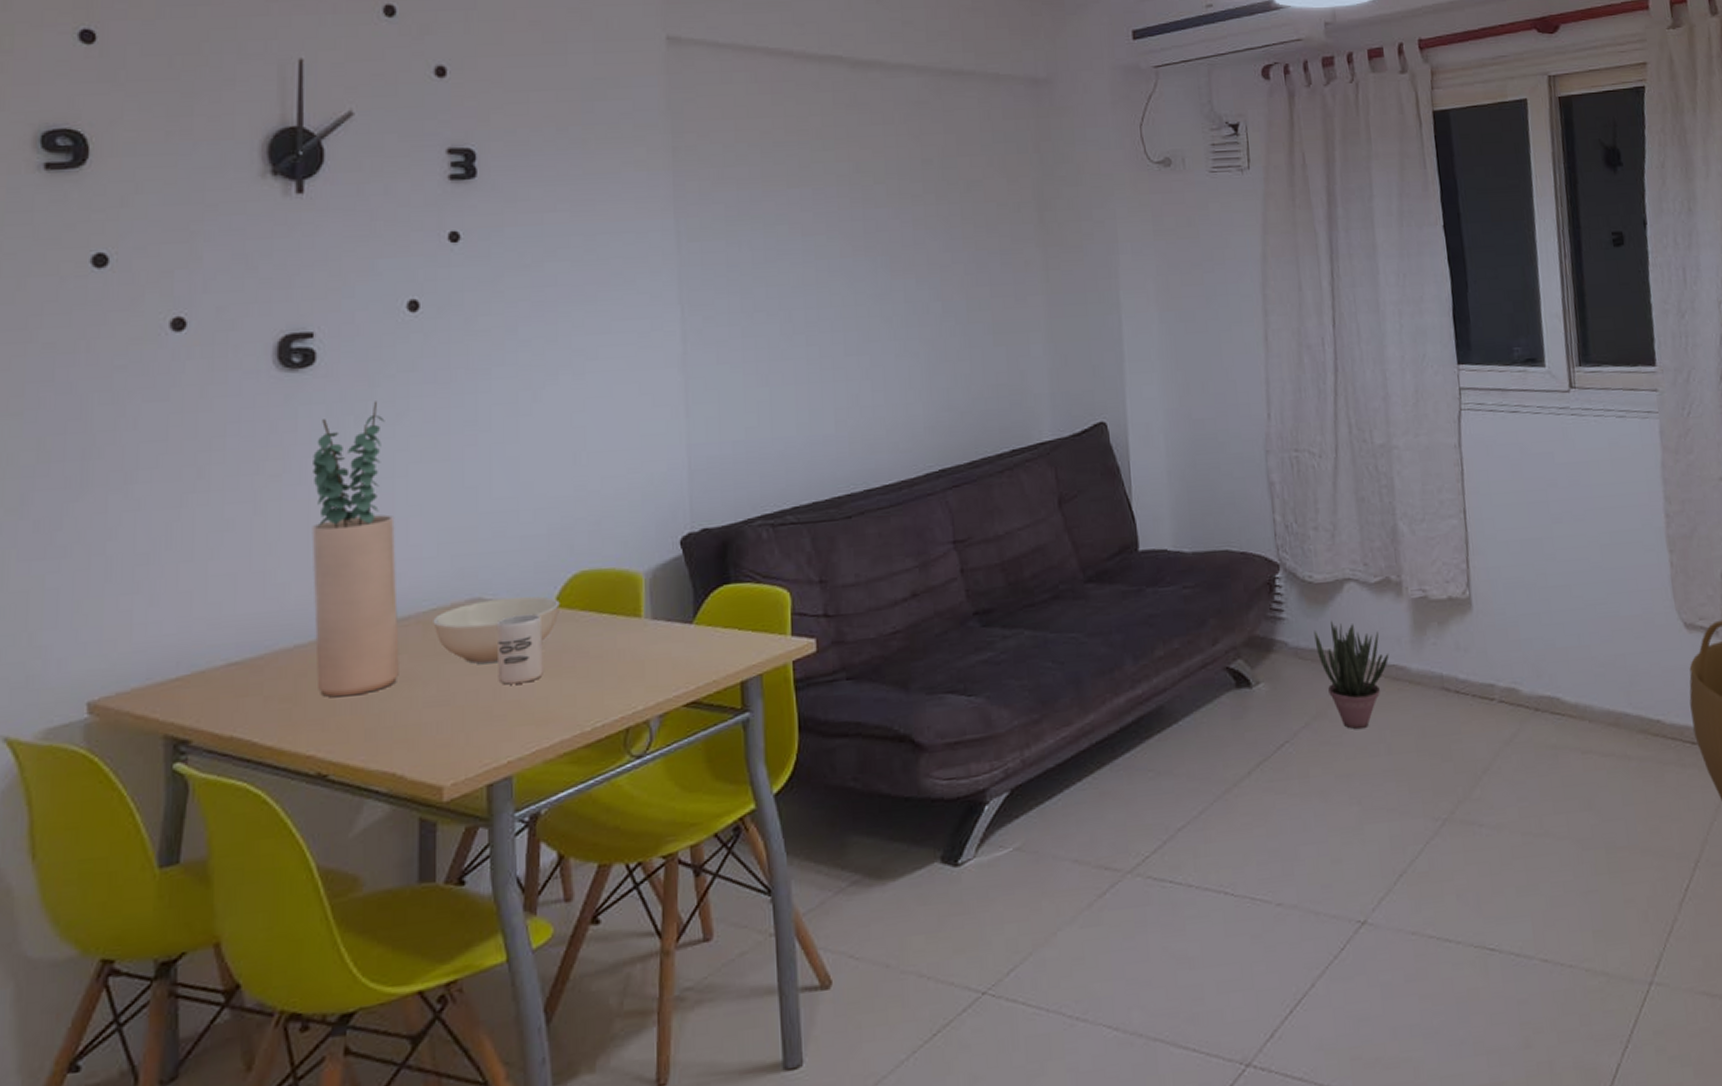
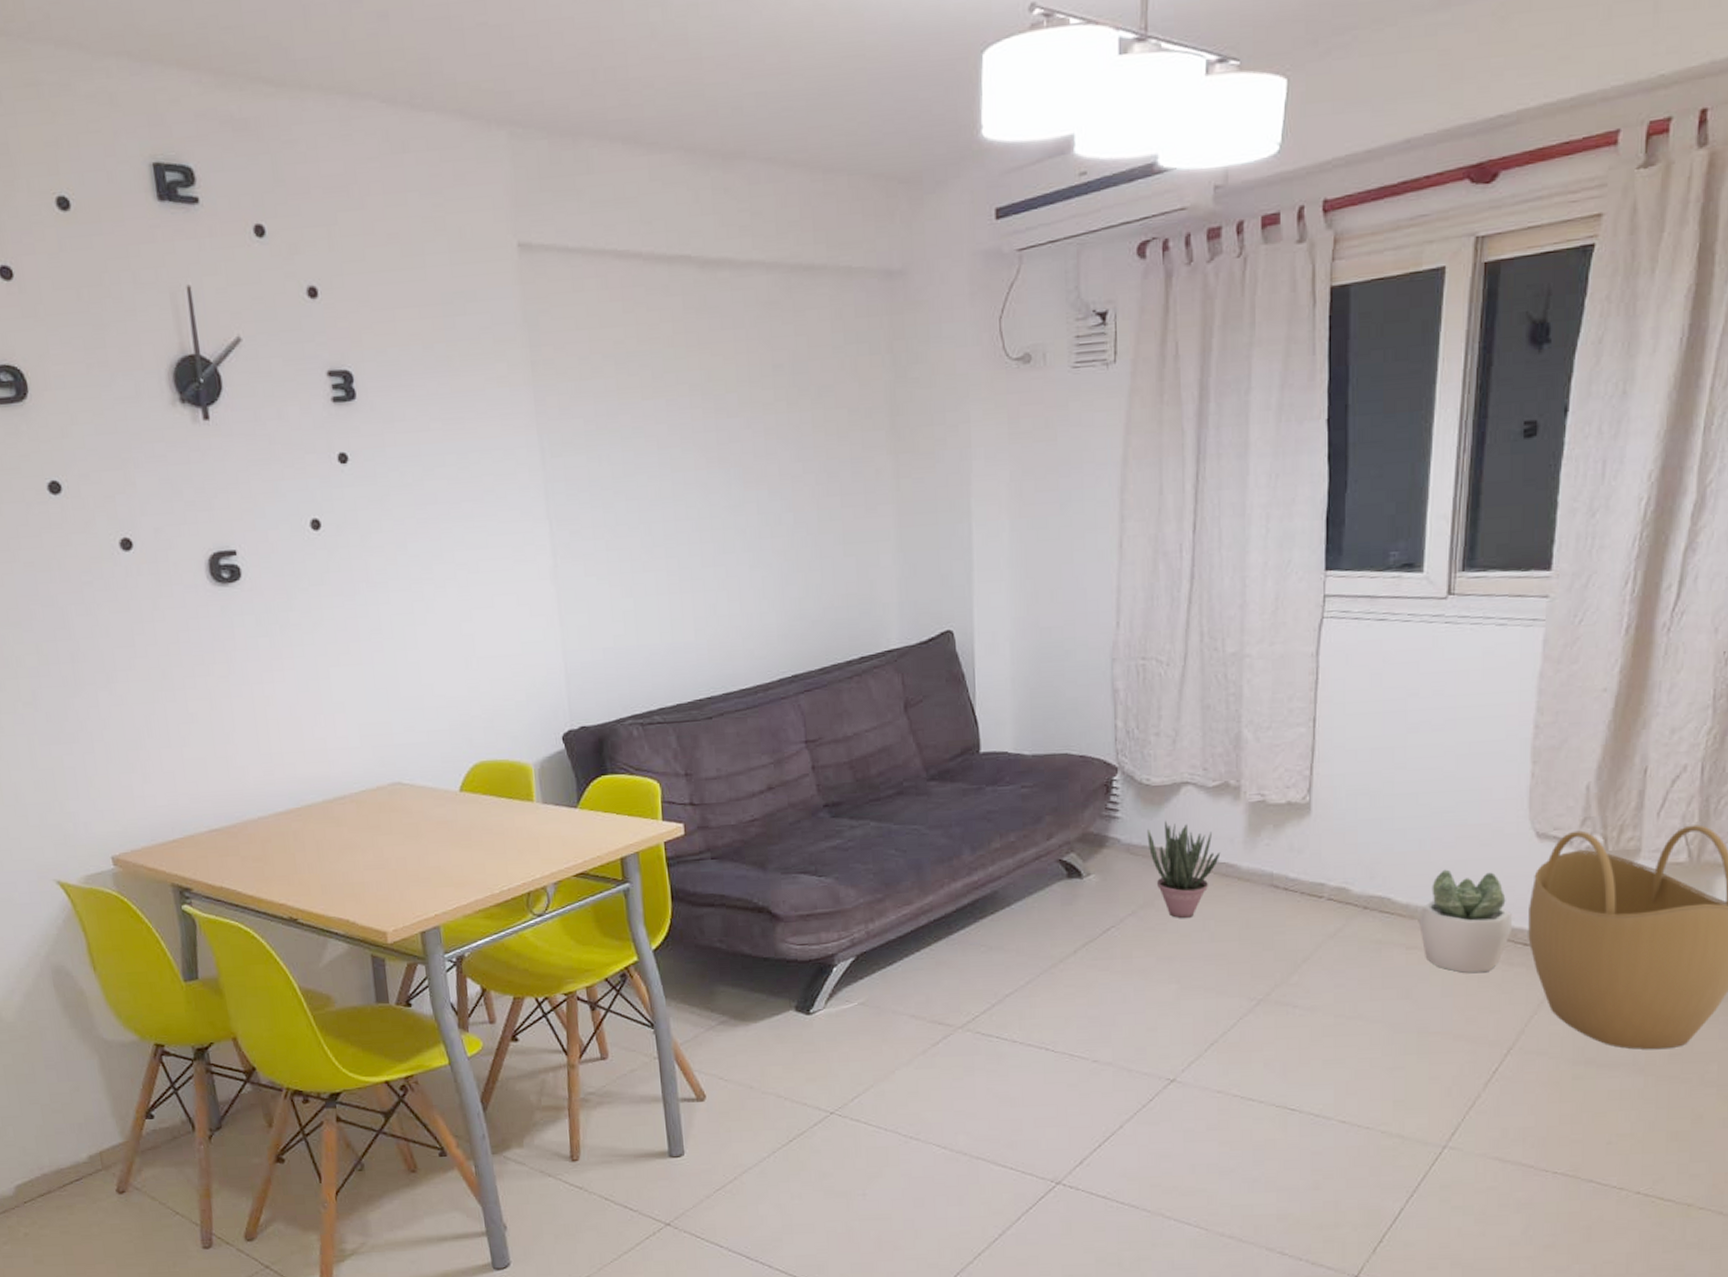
vase: present [311,401,399,698] -> none [251,612,342,860]
bowl: present [433,596,560,664] -> none [364,781,465,836]
cup: present [496,613,543,685] -> none [415,796,457,854]
succulent plant: none [1589,664,1678,778] -> present [1419,869,1512,973]

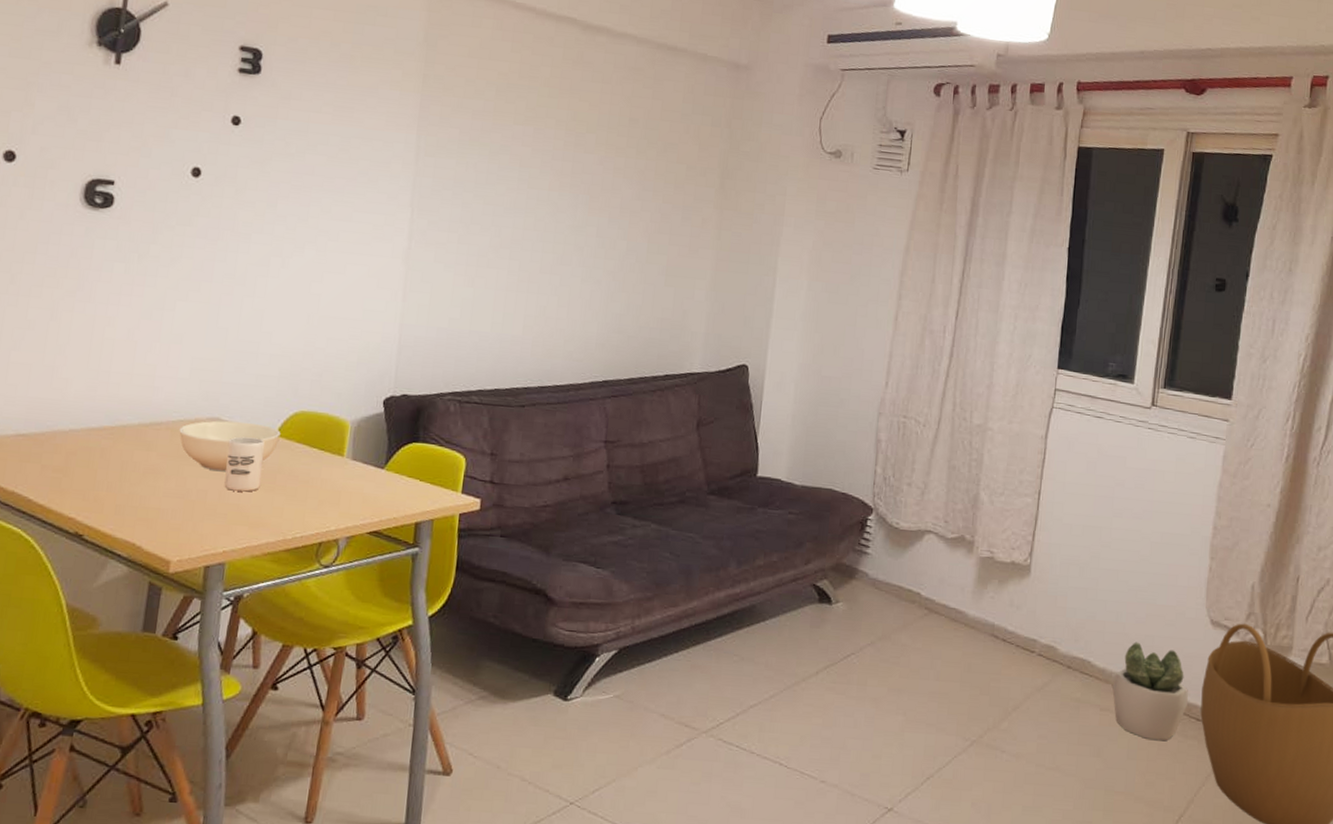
bowl: none [364,781,465,836] -> present [179,421,281,471]
cup: none [415,796,457,854] -> present [224,436,265,492]
potted plant: present [1147,820,1221,918] -> none [891,562,952,655]

